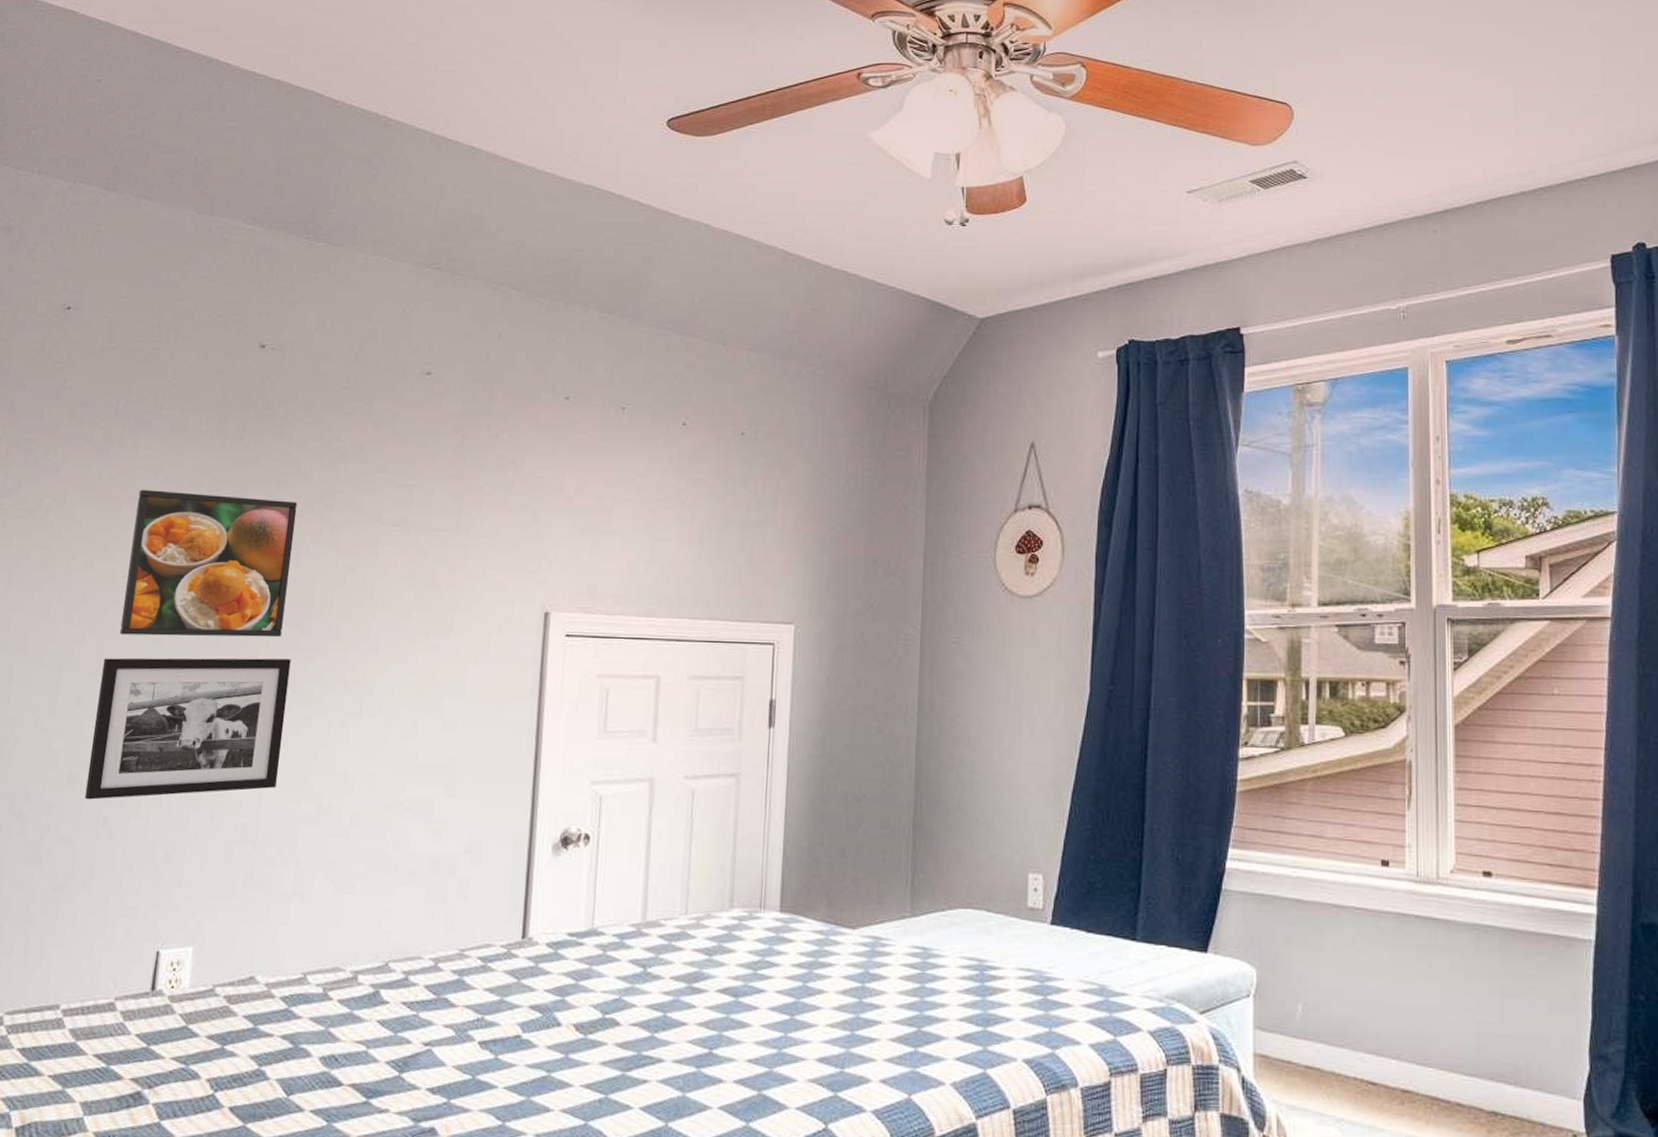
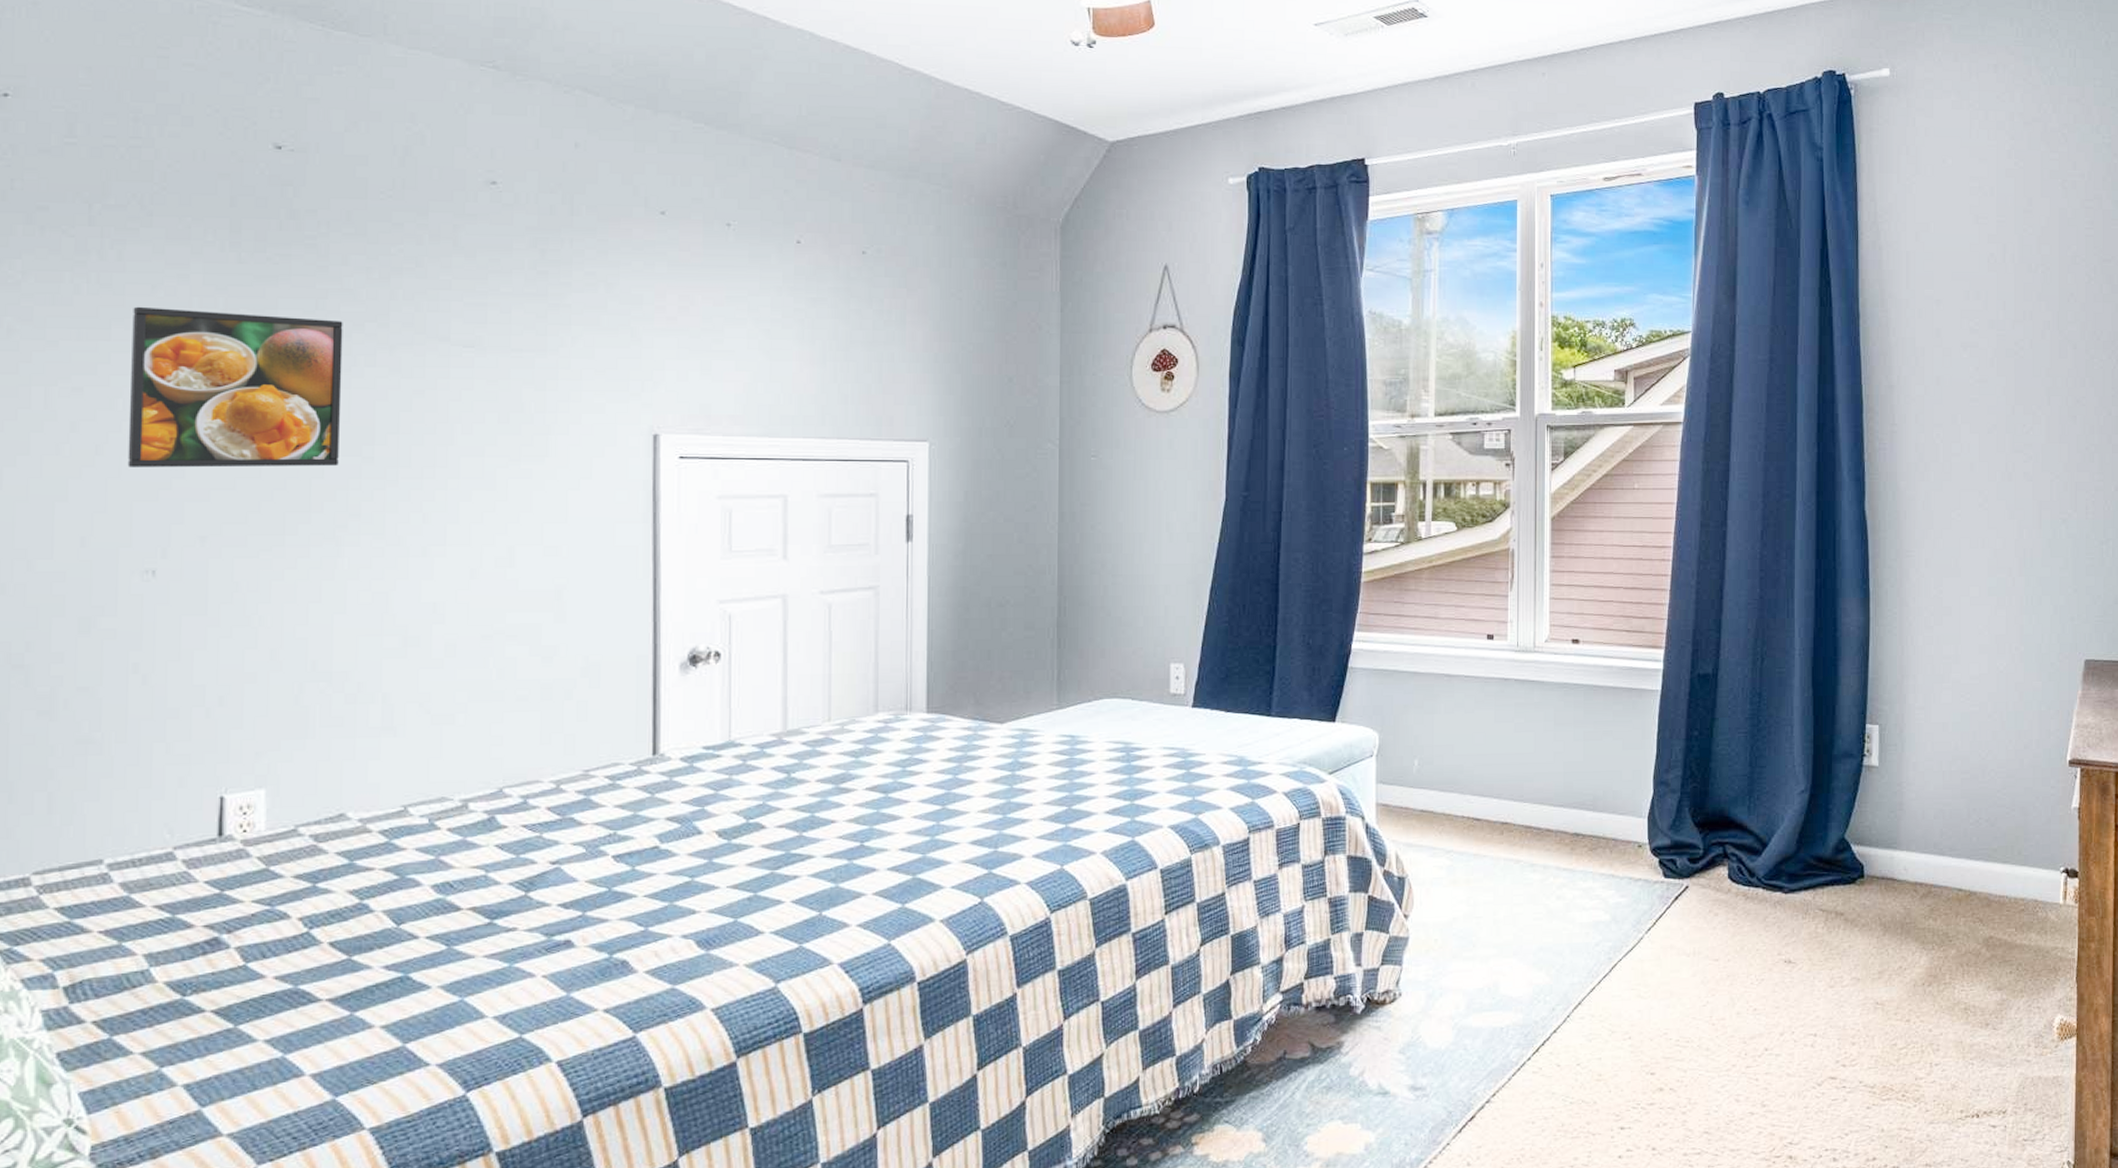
picture frame: present [84,658,291,800] -> none [105,488,354,646]

